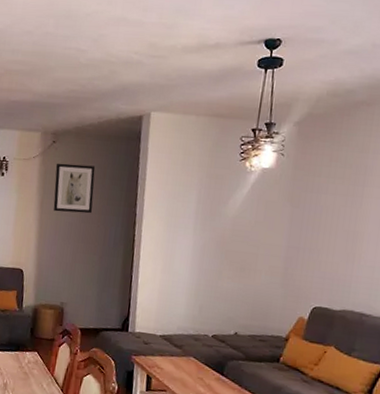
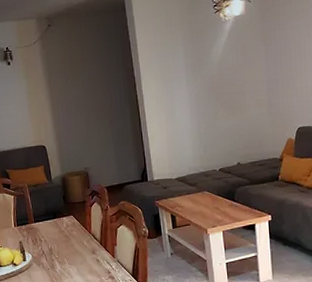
wall art: present [53,163,96,214] -> none [55,41,96,88]

